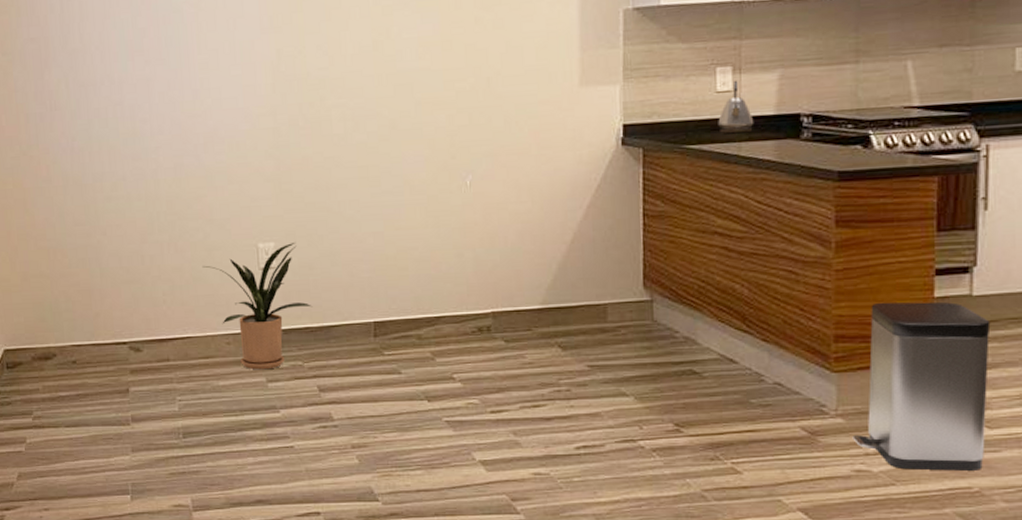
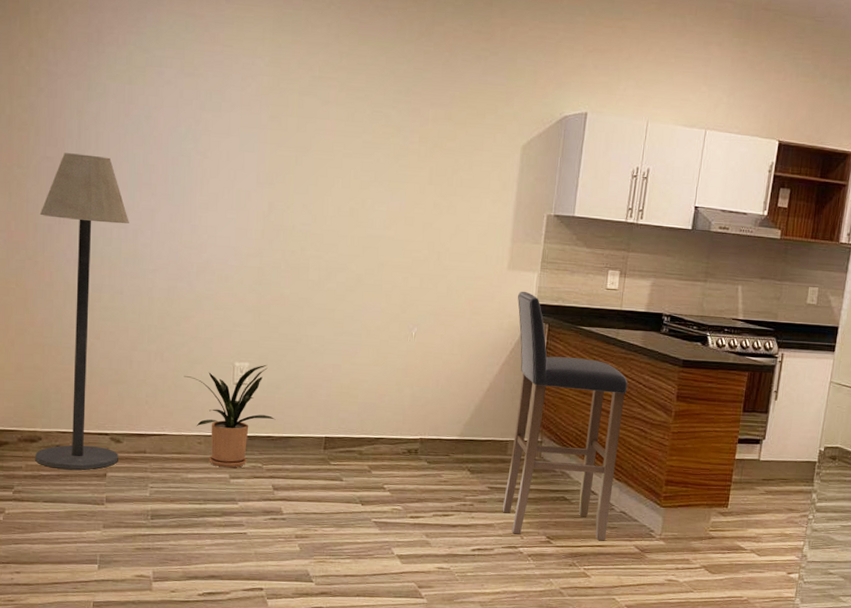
floor lamp: none [29,28,140,387] -> present [35,153,129,470]
bar stool: none [597,110,763,424] -> present [502,291,628,541]
kettle: present [718,80,754,135] -> none [604,281,630,324]
pedal bin: present [852,302,991,471] -> none [669,459,769,585]

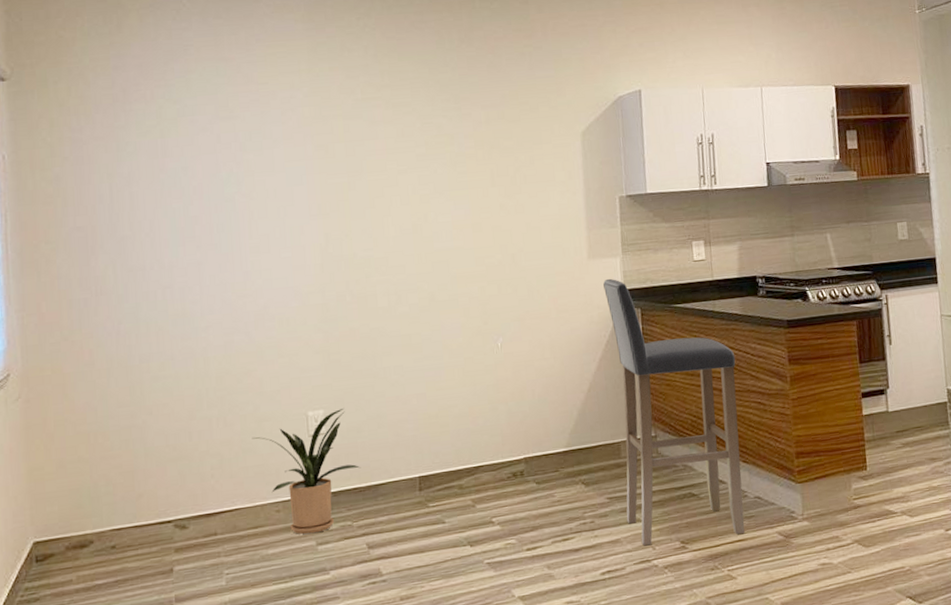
floor lamp: present [35,153,129,470] -> none [73,216,186,574]

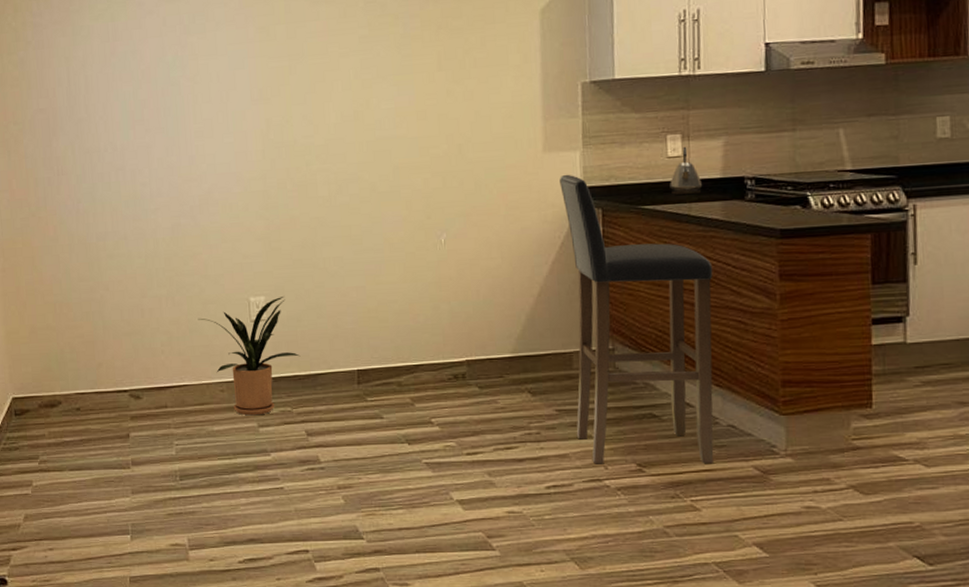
kettle: none [696,251,724,295] -> present [670,146,703,196]

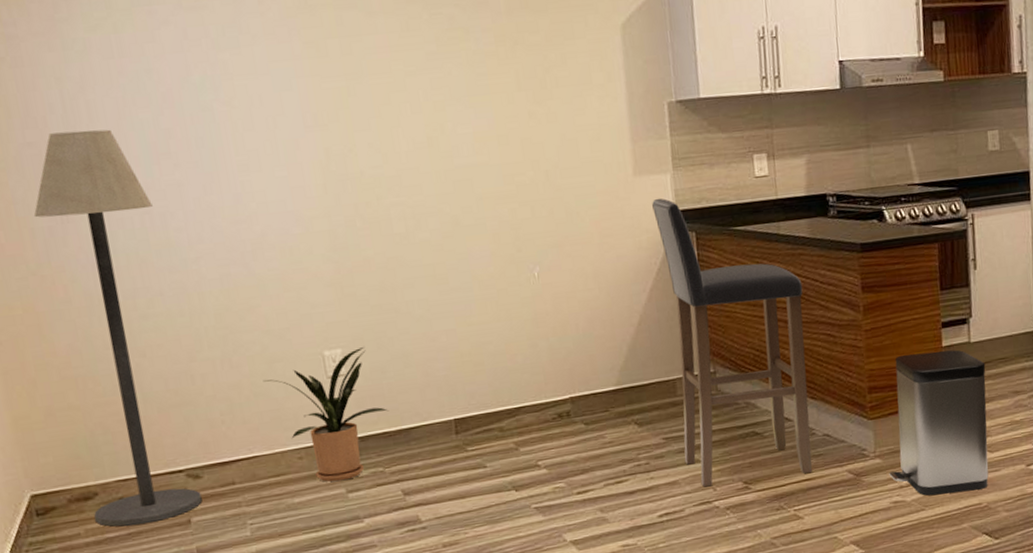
floor lamp: none [38,99,140,433] -> present [33,129,202,527]
kettle: present [670,146,703,196] -> none [758,165,789,216]
pedal bin: none [801,349,924,507] -> present [889,349,989,496]

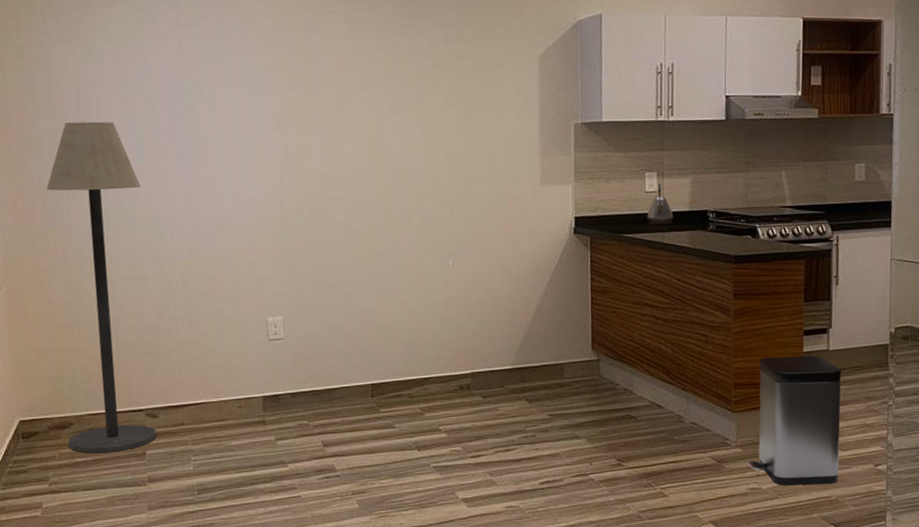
house plant: present [263,347,389,482] -> none [215,316,317,430]
bar stool: present [652,198,812,487] -> none [554,205,681,461]
kettle: none [758,165,789,216] -> present [647,183,674,227]

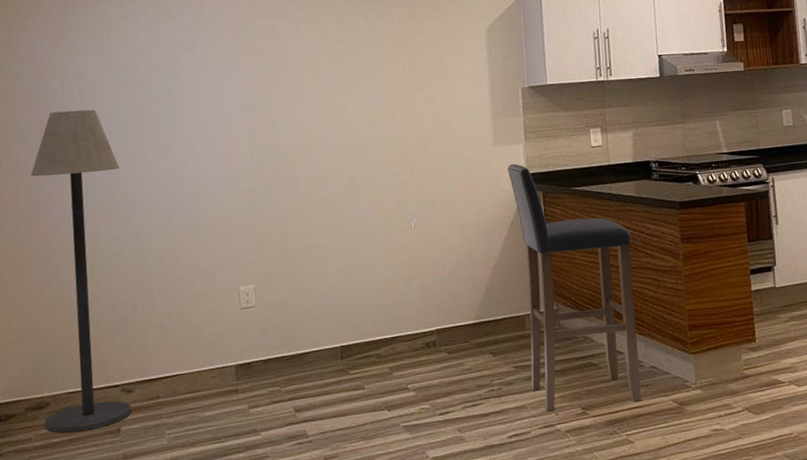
bar stool: none [554,205,681,461] -> present [508,163,641,412]
kettle: present [647,183,674,227] -> none [594,138,620,178]
pedal bin: present [748,355,842,486] -> none [709,293,798,425]

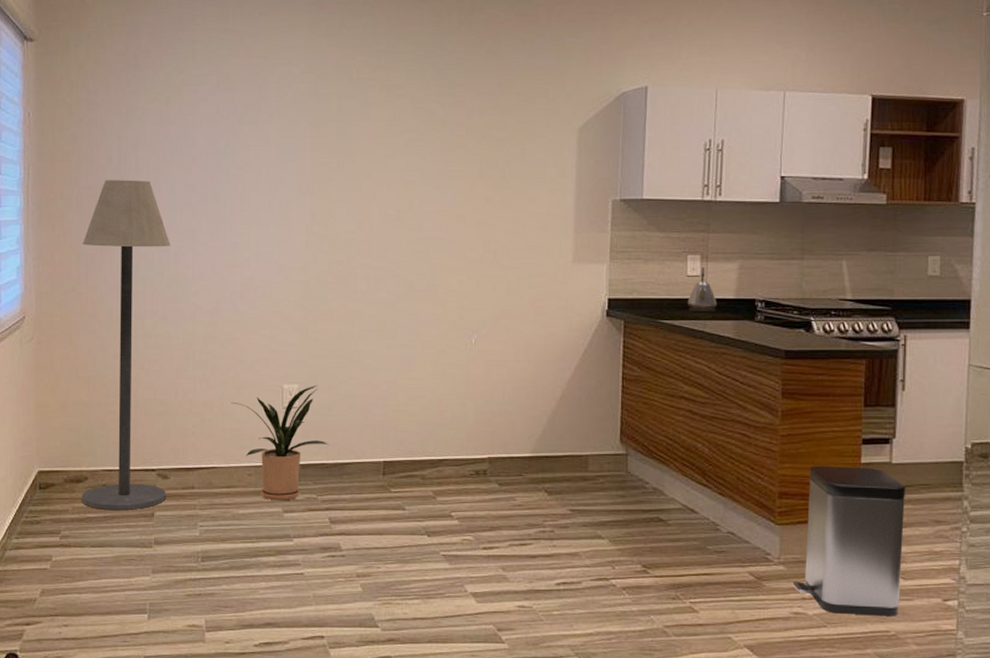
house plant: none [189,284,288,399] -> present [231,386,329,501]
bar stool: present [508,163,641,412] -> none [587,285,722,568]
kettle: none [594,138,620,178] -> present [687,267,718,314]
pedal bin: none [709,293,798,425] -> present [792,465,906,616]

